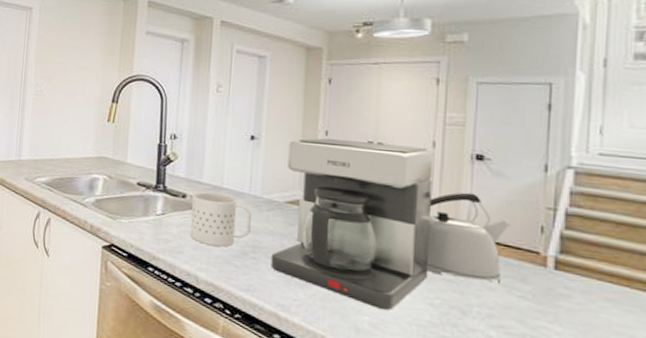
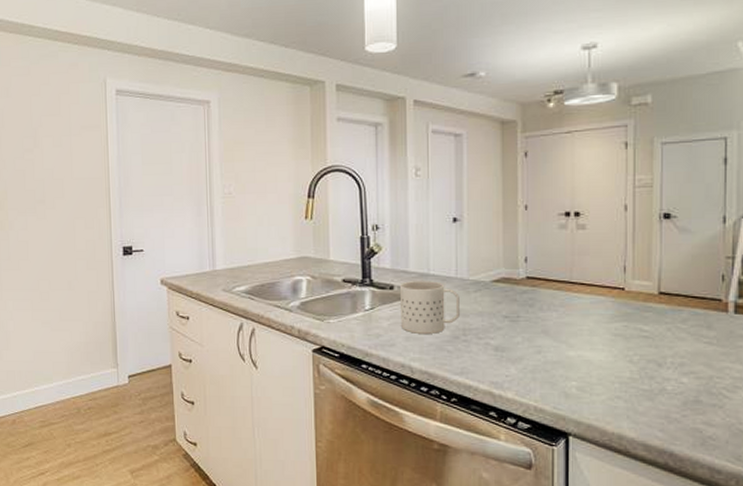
coffee maker: present [270,138,434,310] -> none [482,212,627,372]
kettle: present [426,192,510,282] -> none [624,251,696,333]

